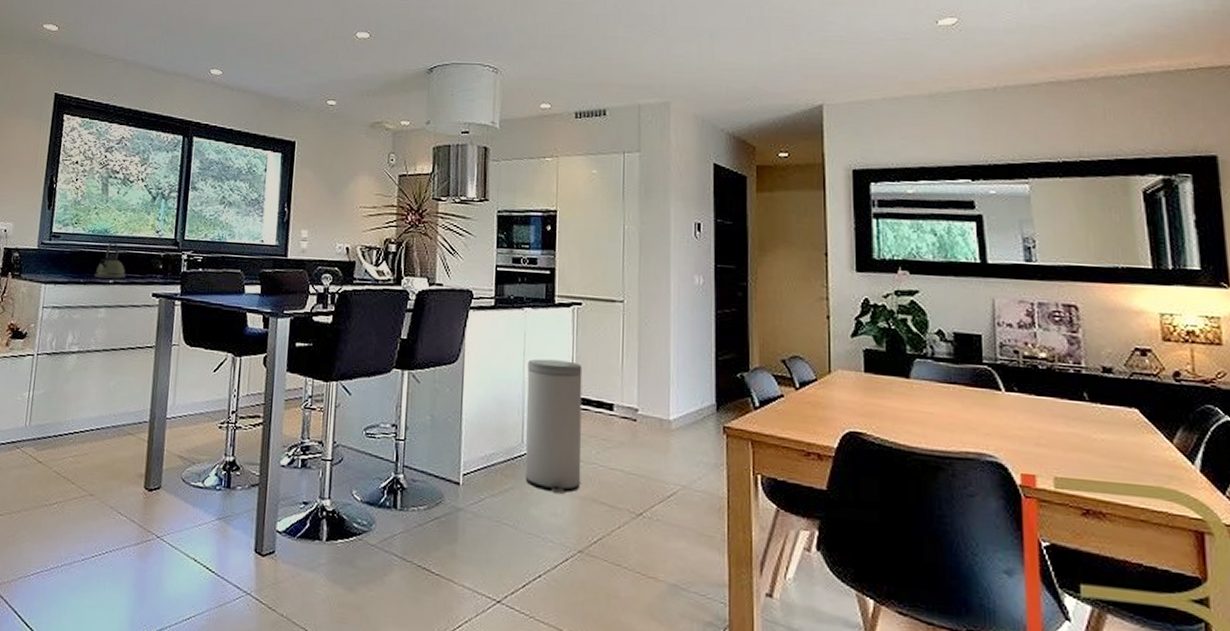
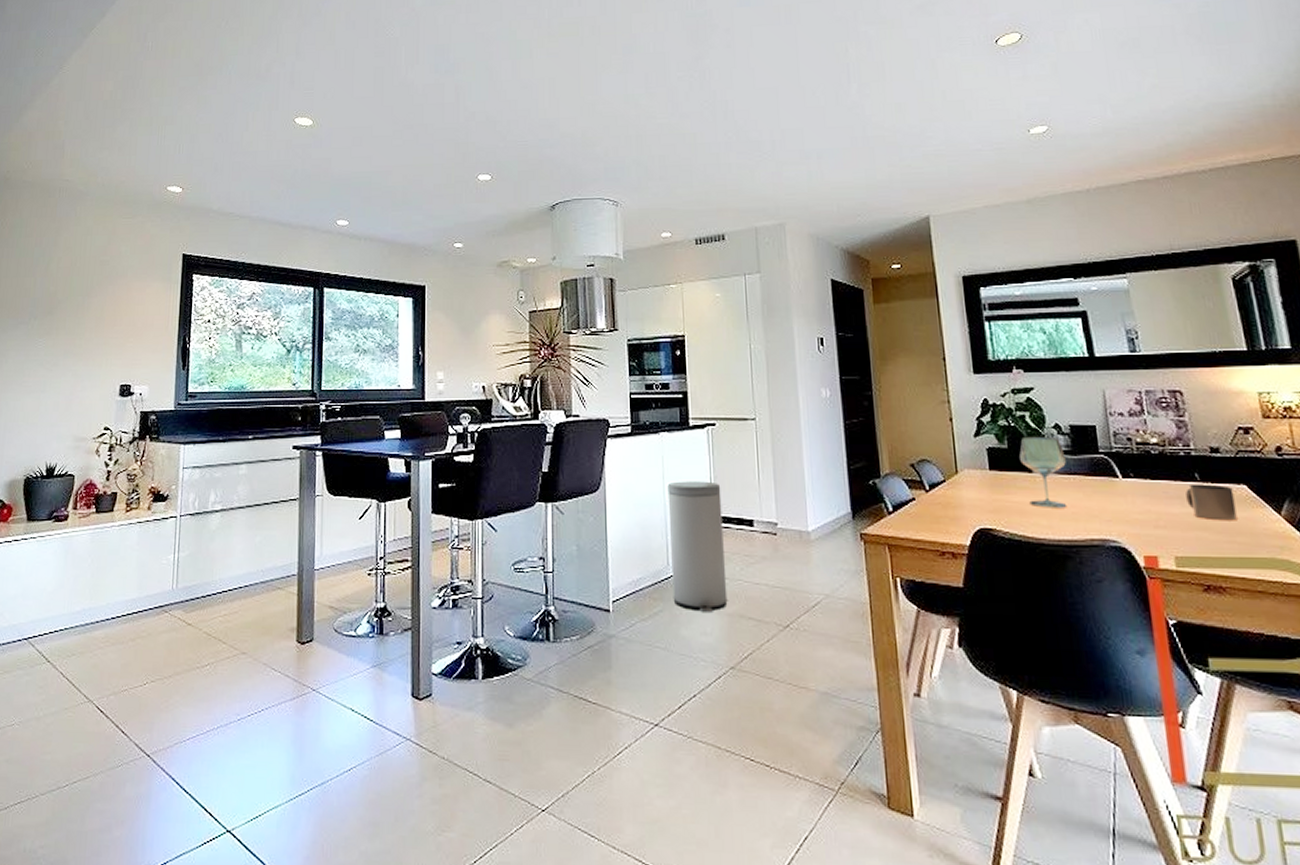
kettle: present [93,243,127,279] -> none [232,398,266,434]
wine glass: none [898,340,948,418] -> present [1019,436,1068,508]
mug: none [1072,403,1125,446] -> present [1185,484,1238,521]

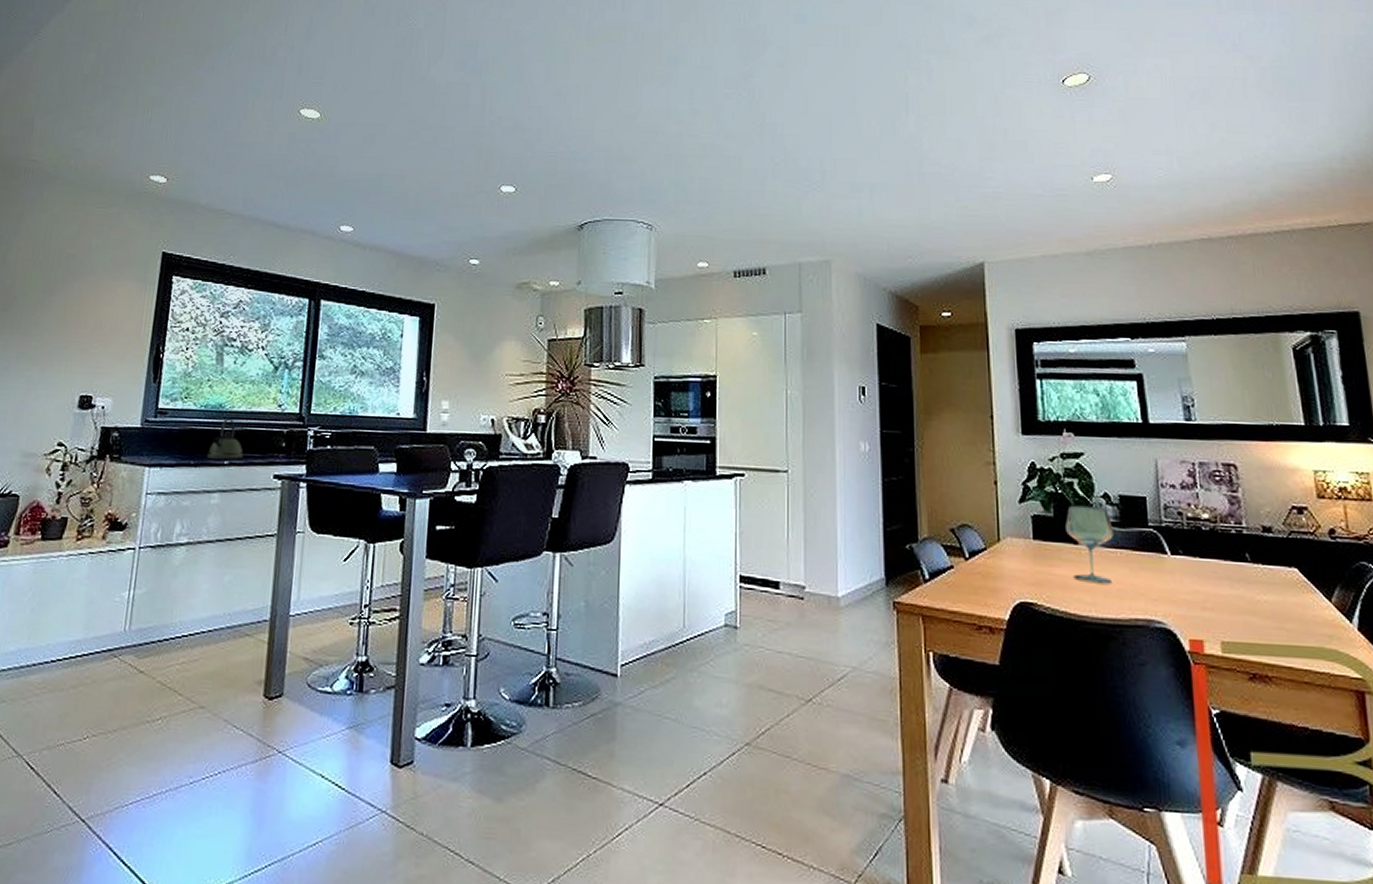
kettle: none [232,398,266,434] -> present [206,419,245,460]
pedal bin: present [667,481,728,613] -> none [687,535,747,683]
mug: present [1185,484,1238,521] -> none [1235,564,1287,606]

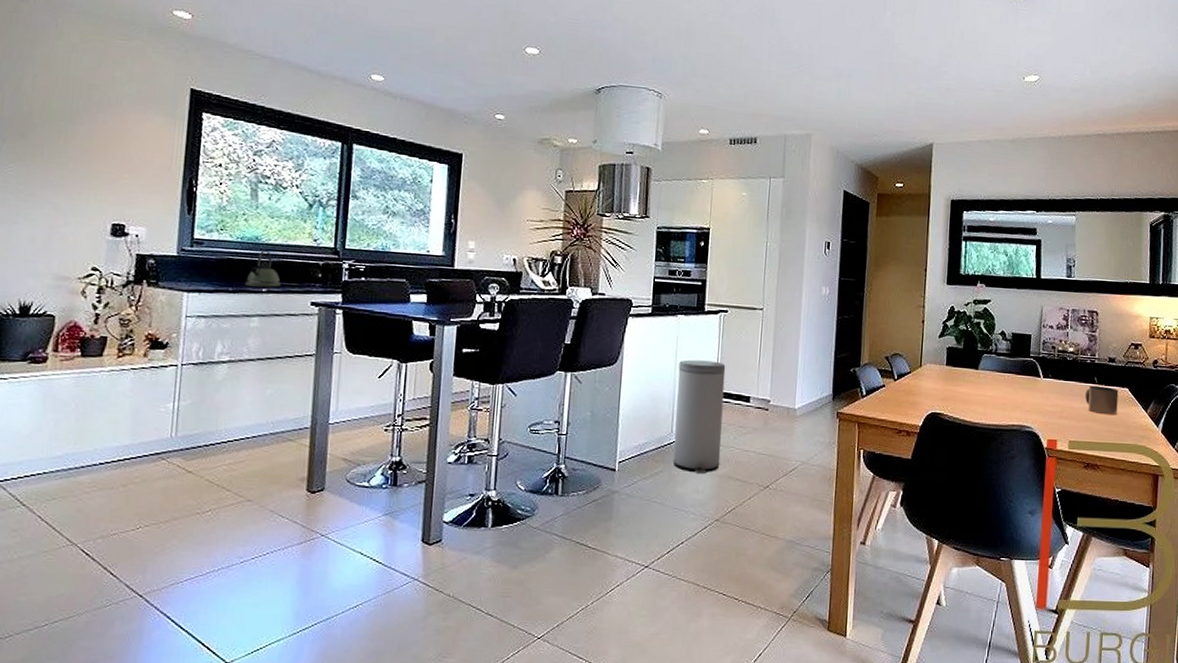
pedal bin: none [687,535,747,683] -> present [673,359,726,475]
wine glass: present [1065,505,1115,584] -> none [971,339,1006,400]
mug: none [1235,564,1287,606] -> present [1085,385,1119,416]

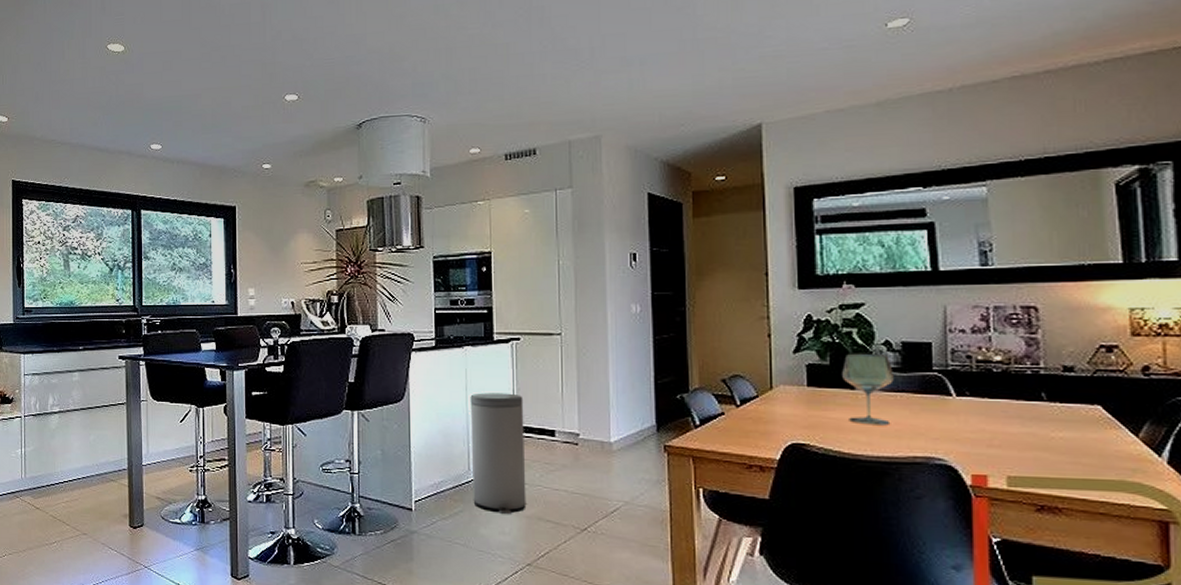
kettle: present [244,250,282,288] -> none [65,313,95,345]
wine glass: none [971,339,1006,400] -> present [842,353,895,426]
mug: present [1085,385,1119,416] -> none [1028,403,1085,442]

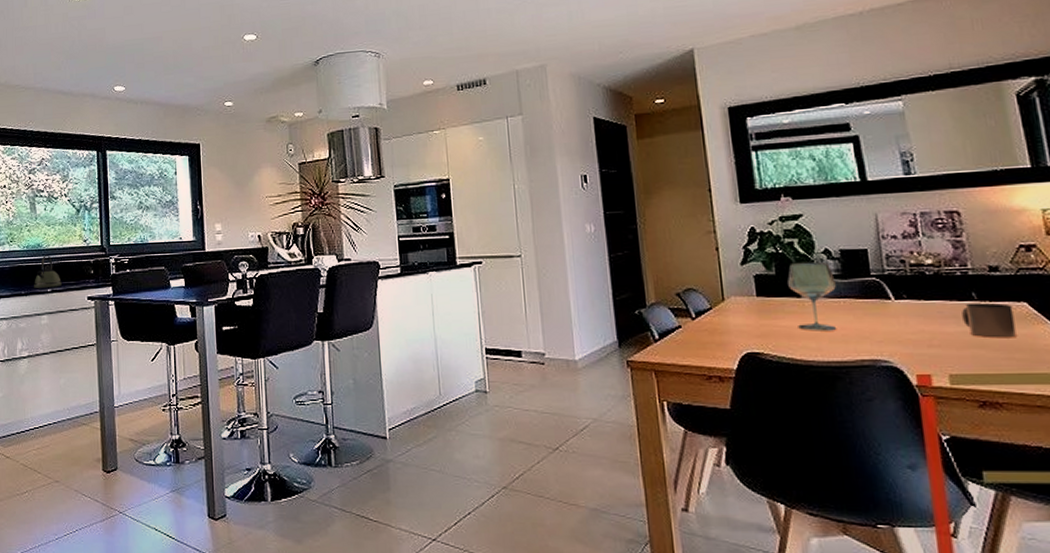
kettle: none [65,313,95,345] -> present [33,255,63,288]
pedal bin: present [470,392,527,515] -> none [437,316,499,439]
mug: none [1028,403,1085,442] -> present [962,302,1017,339]

